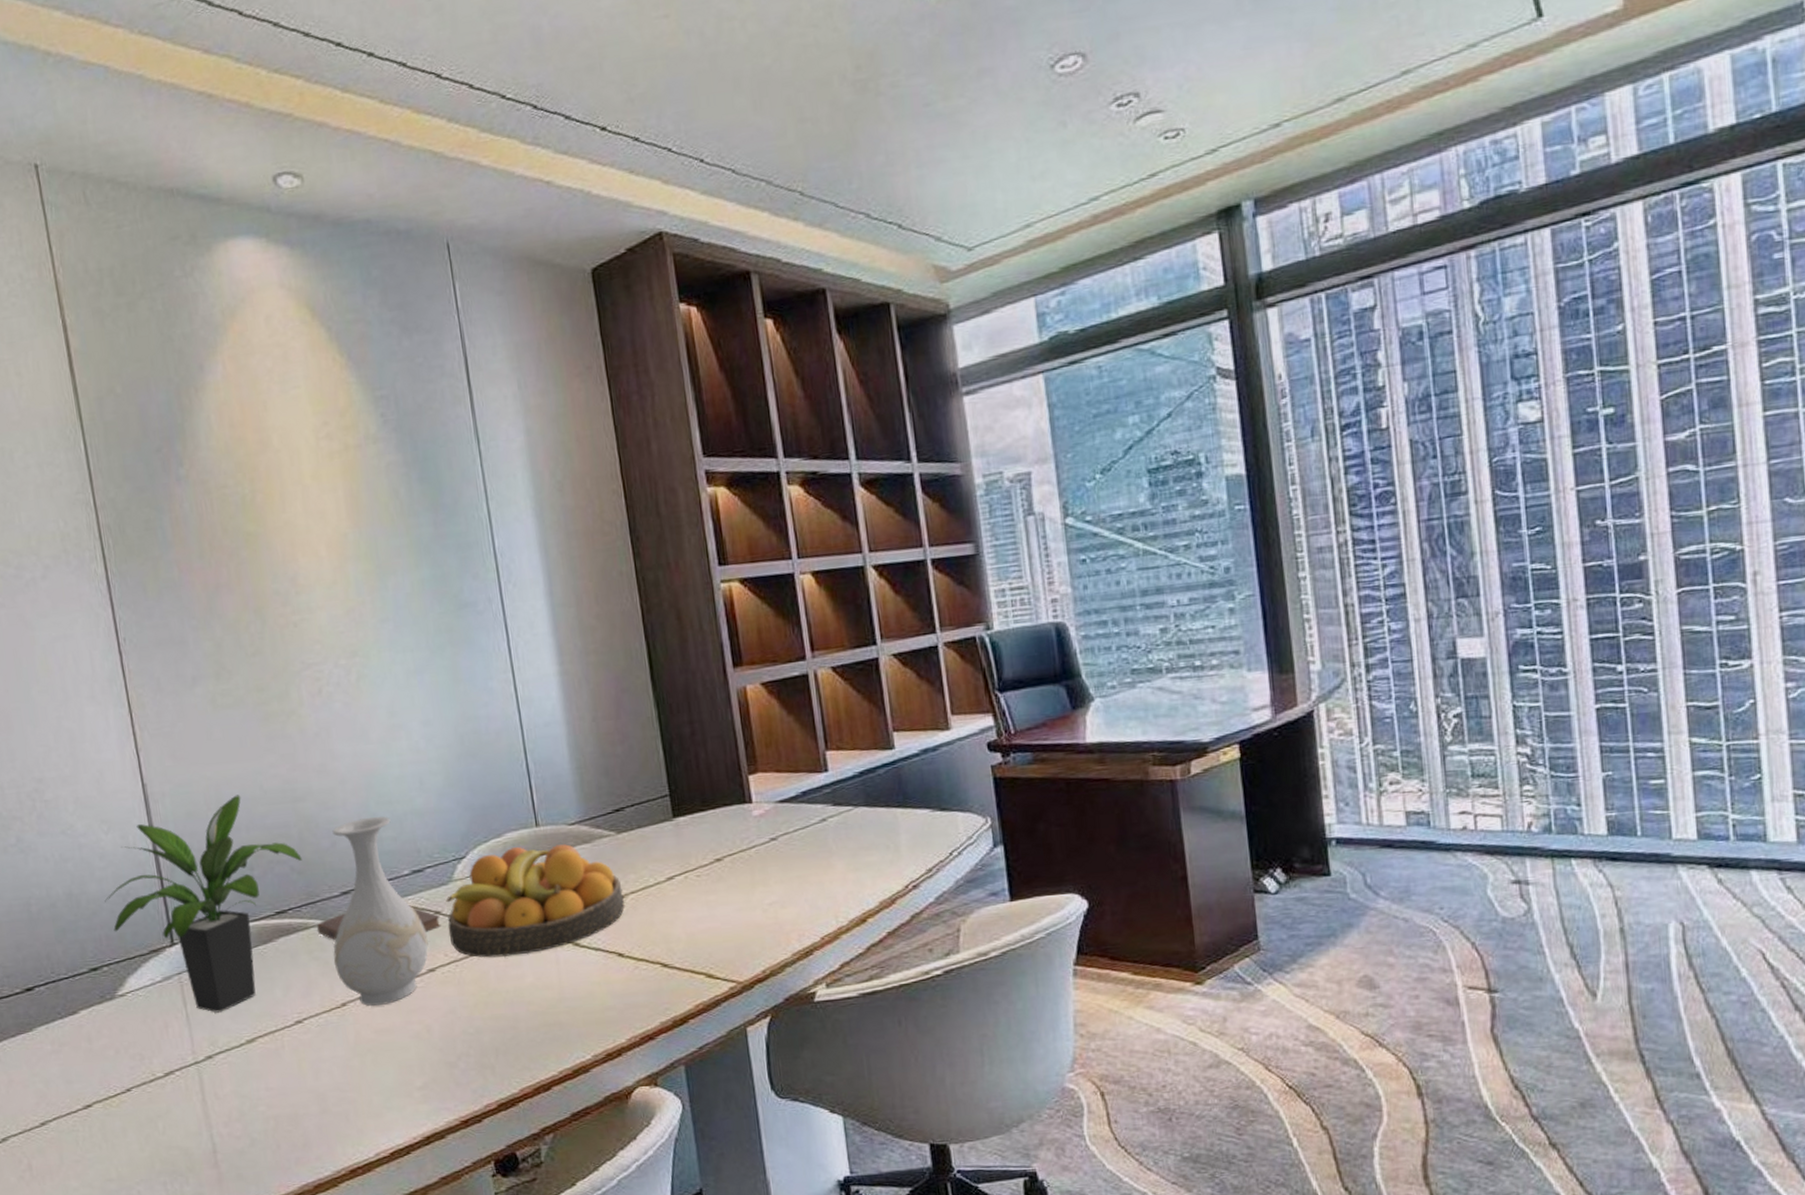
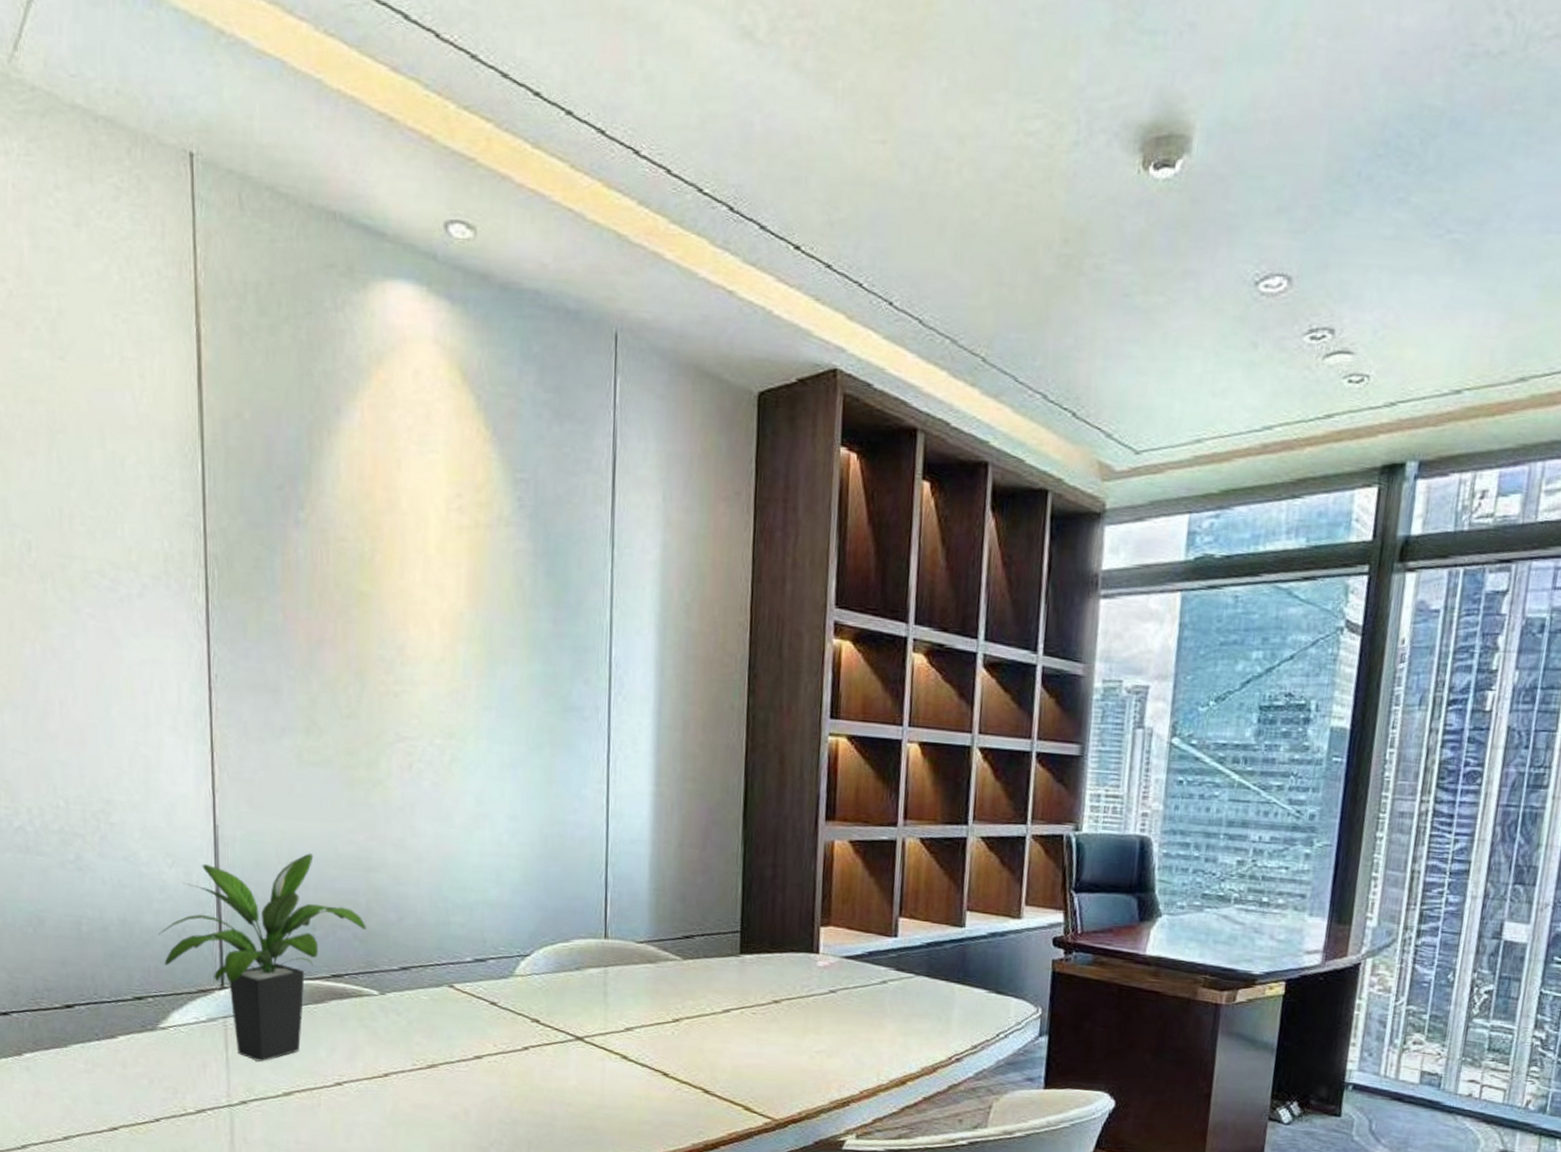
book: present [316,907,441,940] -> none [370,988,495,1020]
vase: present [332,816,429,1006] -> none [382,899,480,1082]
fruit bowl: present [445,844,626,958] -> none [501,954,679,1059]

